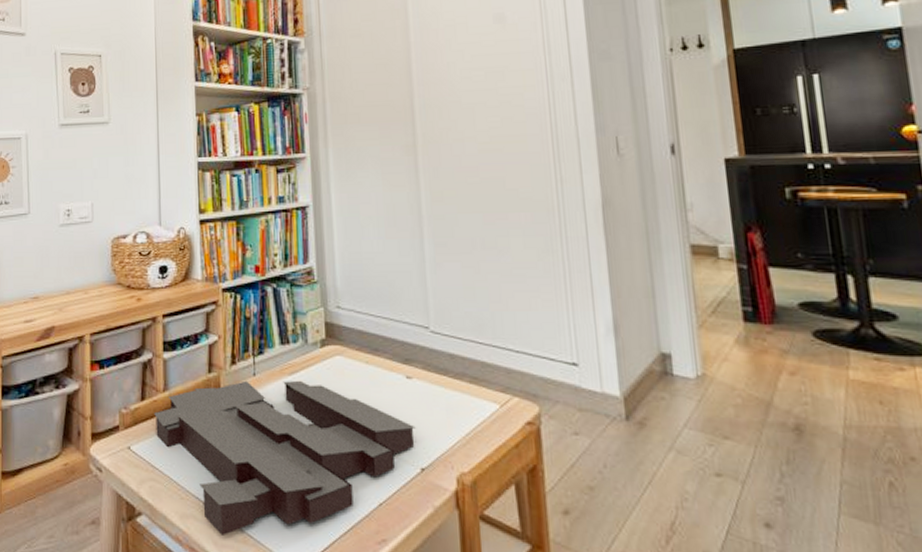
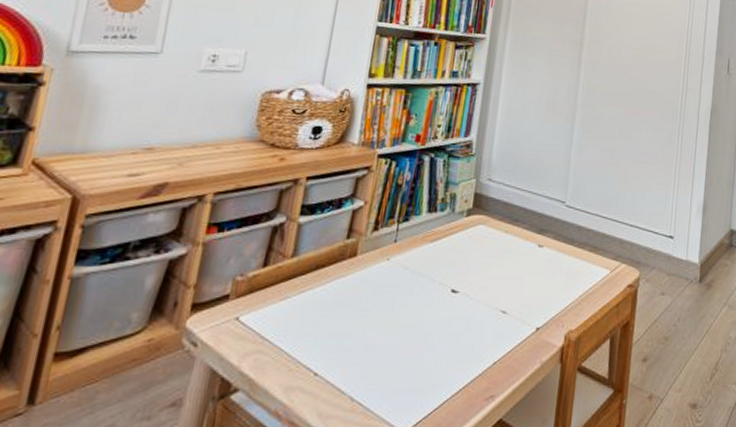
puzzle: present [154,380,416,536] -> none [273,247,538,406]

